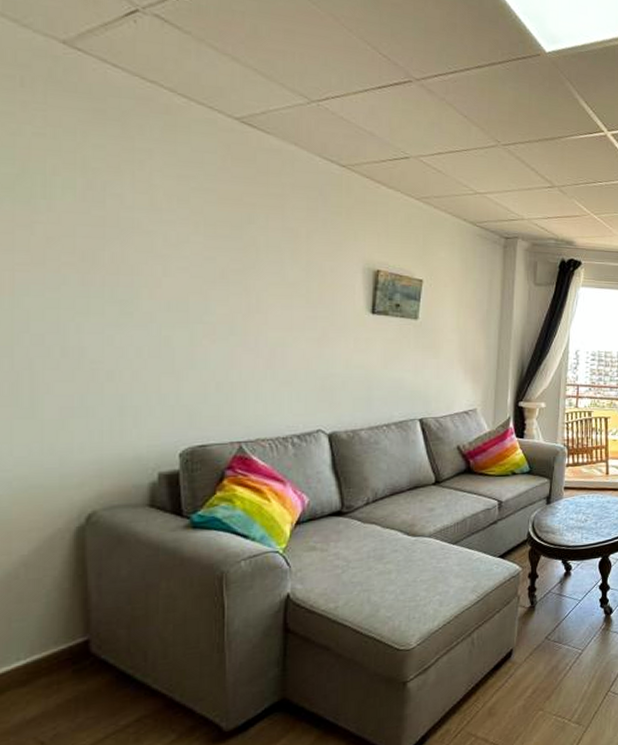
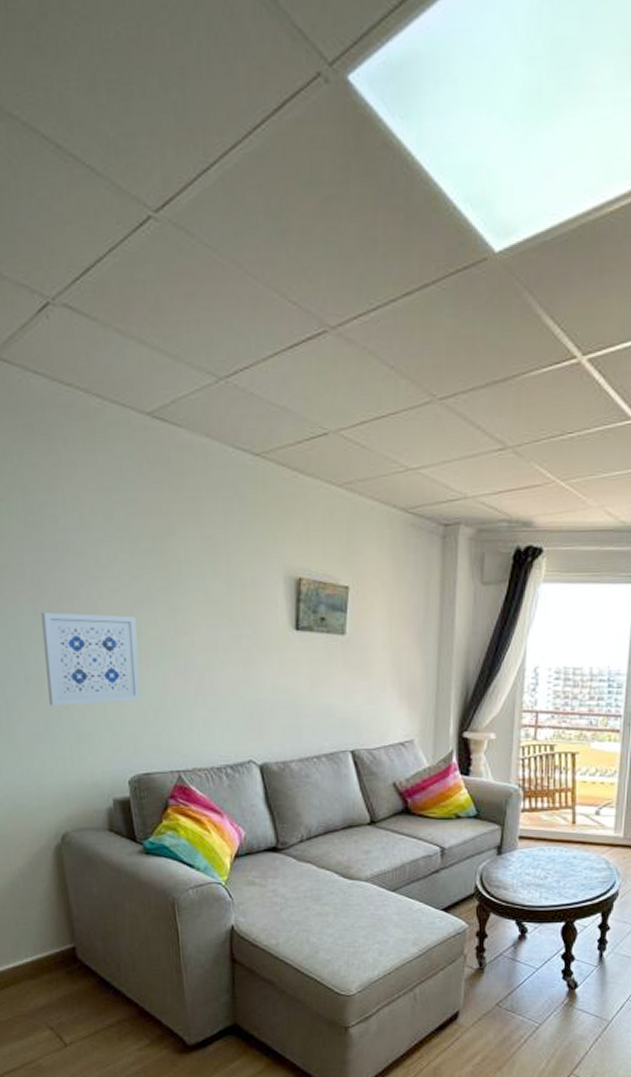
wall art: none [90,285,204,378] -> present [41,612,142,705]

